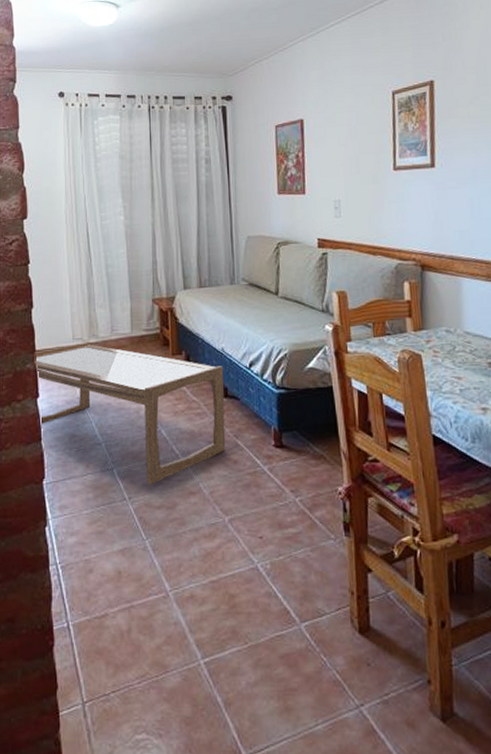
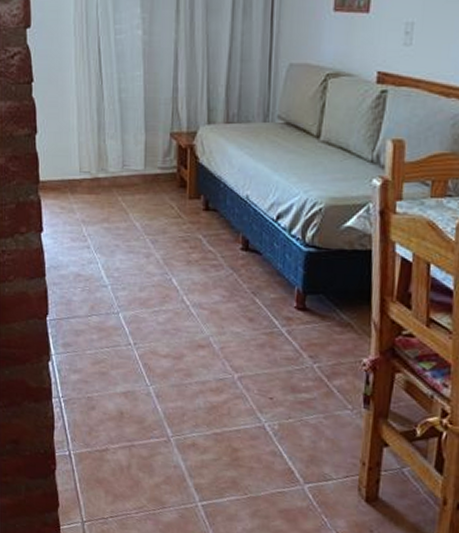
coffee table: present [34,342,226,485] -> none [38,176,247,334]

